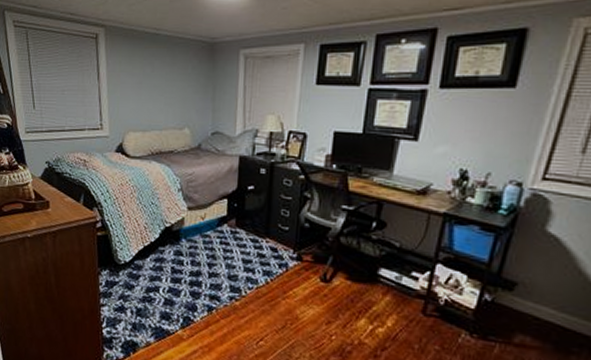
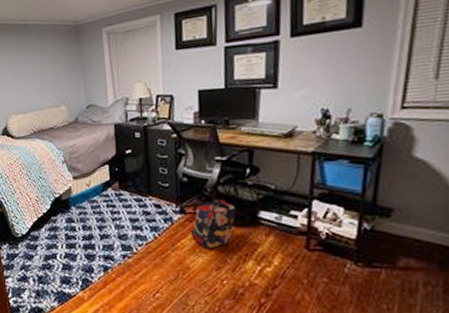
backpack: none [304,250,356,302] -> present [190,199,236,249]

